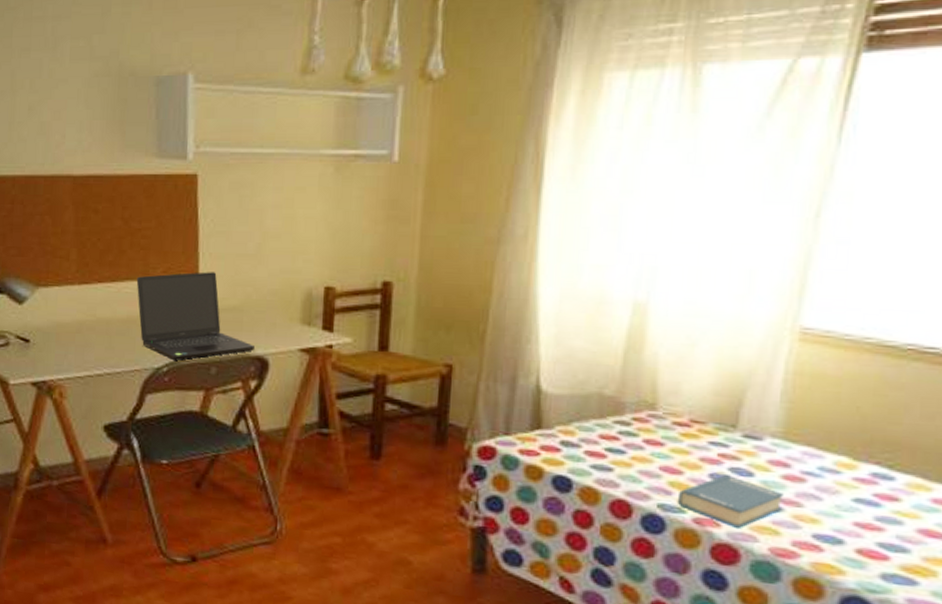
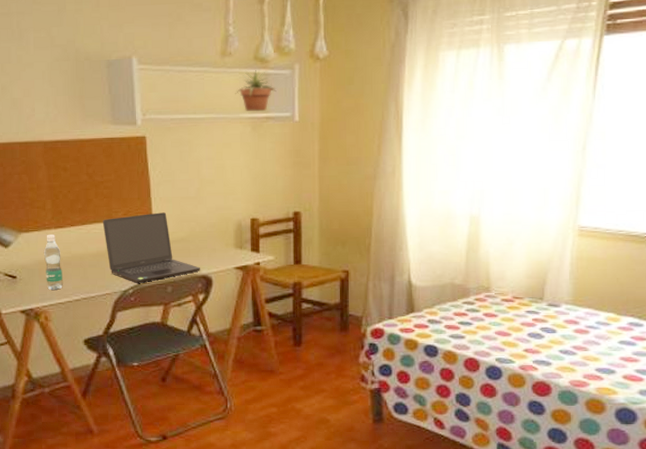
bottle: none [63,291,85,360] -> present [43,234,64,290]
potted plant: none [315,93,371,148] -> present [235,70,277,112]
hardback book: present [677,475,784,528] -> none [508,333,576,370]

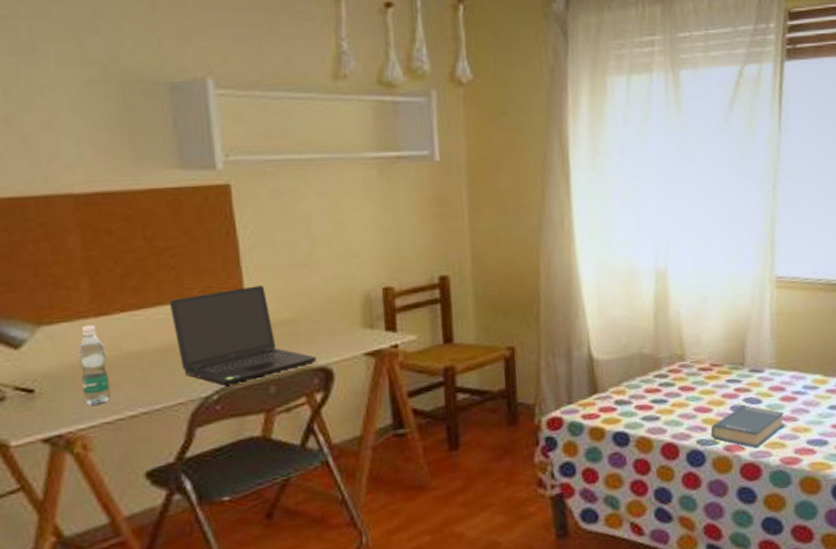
potted plant: present [235,70,277,112] -> none [354,97,409,150]
hardback book: none [508,333,576,370] -> present [710,405,784,448]

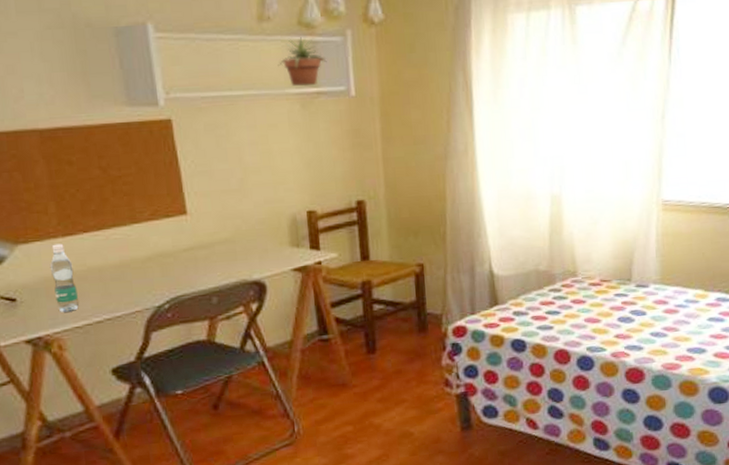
laptop: present [169,285,316,386] -> none [124,209,251,296]
potted plant: none [354,97,409,150] -> present [278,37,327,87]
hardback book: present [710,405,784,448] -> none [599,317,666,355]

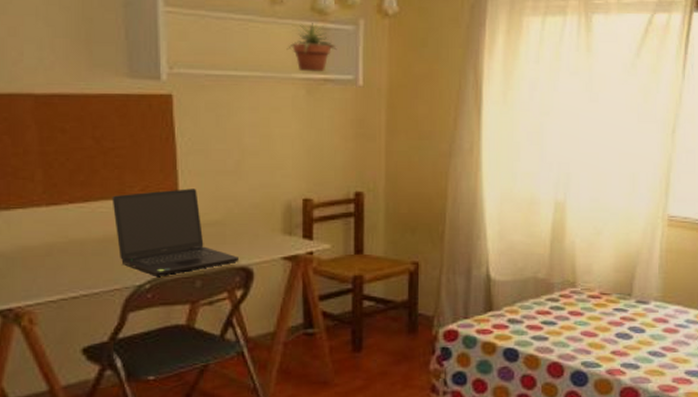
bottle: present [49,243,80,312] -> none [29,213,57,284]
laptop: none [124,209,251,296] -> present [112,189,238,276]

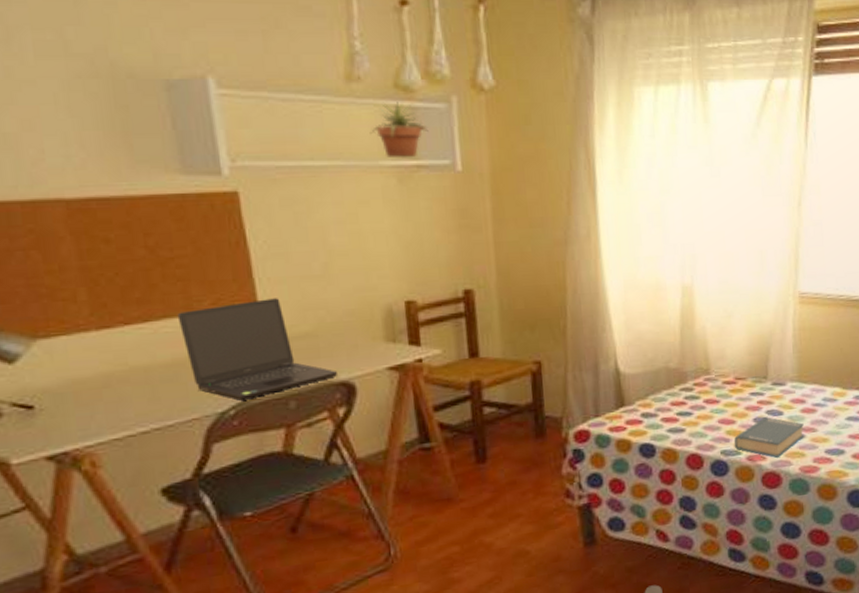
hardback book: none [595,333,665,374] -> present [734,417,804,458]

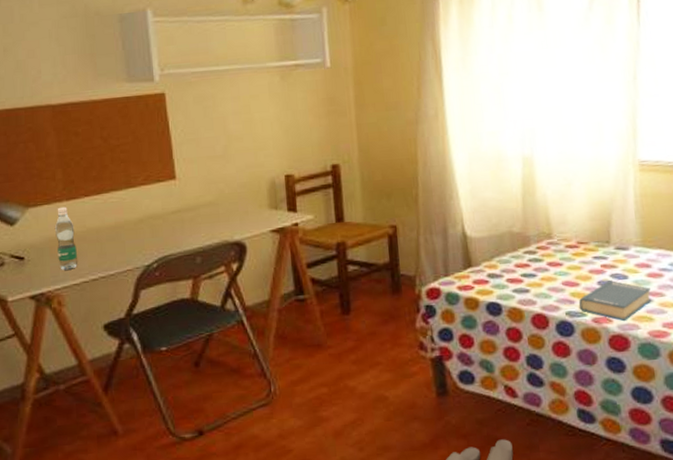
bottle: none [79,338,119,421] -> present [54,207,78,270]
laptop: present [177,298,337,401] -> none [120,174,232,256]
potted plant: present [370,102,429,159] -> none [260,16,305,60]

